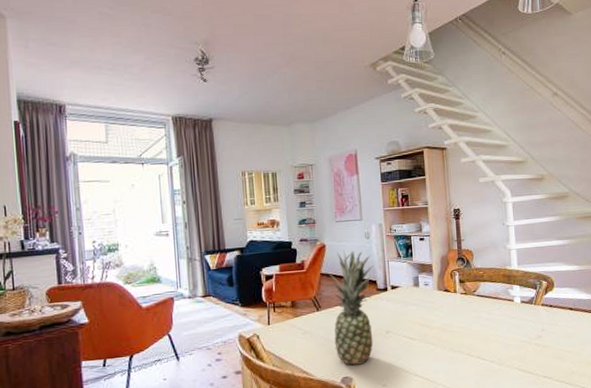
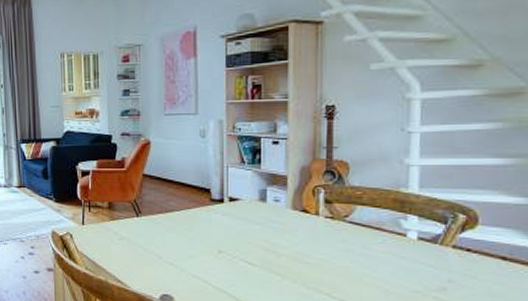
fruit: present [330,250,374,366] -> none [153,149,209,284]

